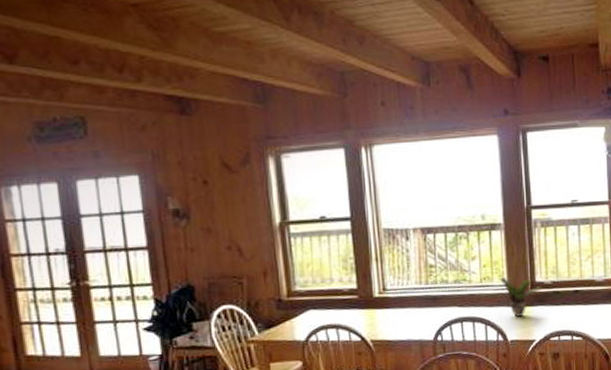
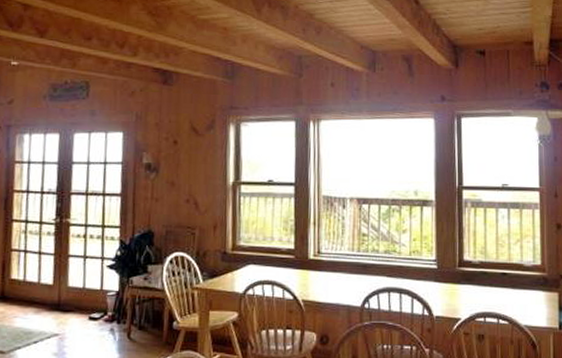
potted plant: present [499,277,541,317] -> none [428,252,469,293]

